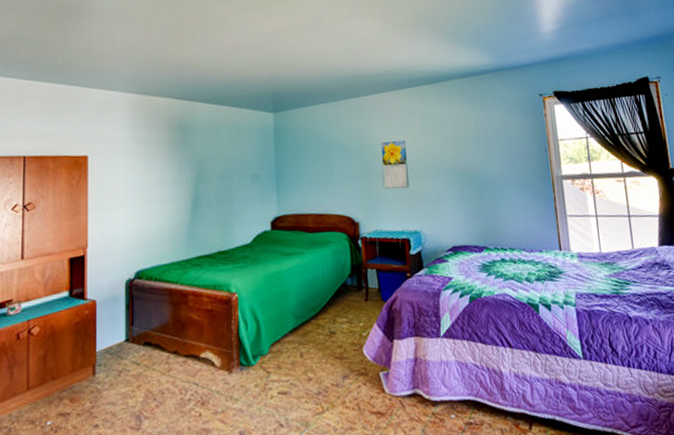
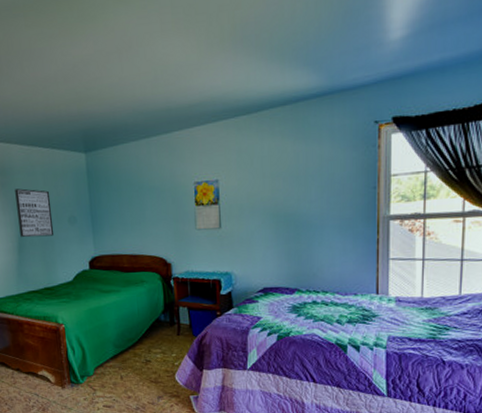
wall art: none [195,145,235,196] -> present [15,188,54,238]

